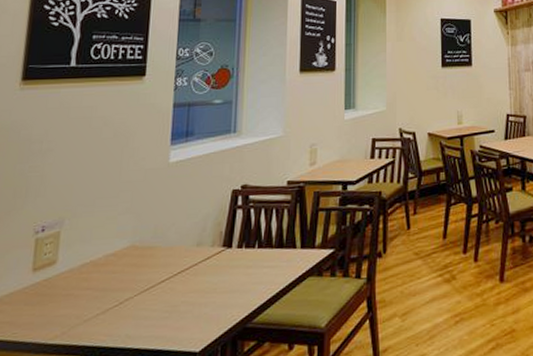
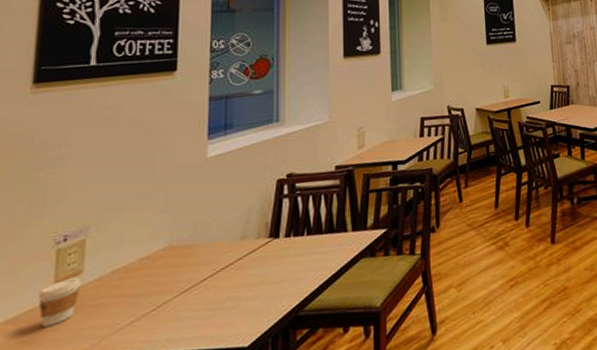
coffee cup: none [17,266,56,310] -> present [37,276,82,327]

